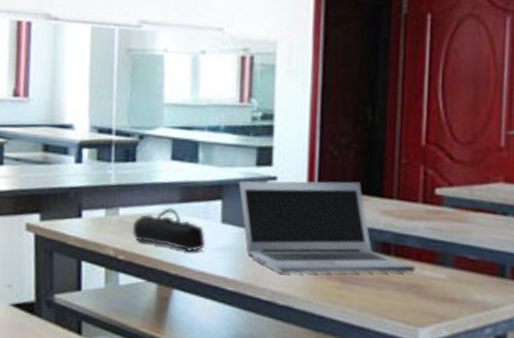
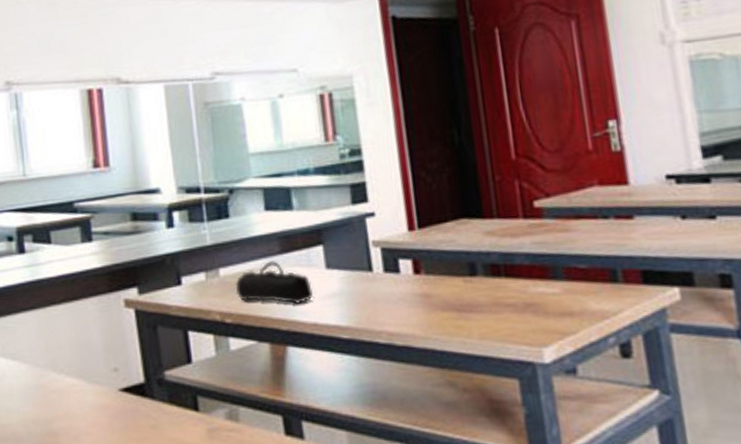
laptop: present [238,180,415,274] -> none [337,206,528,313]

